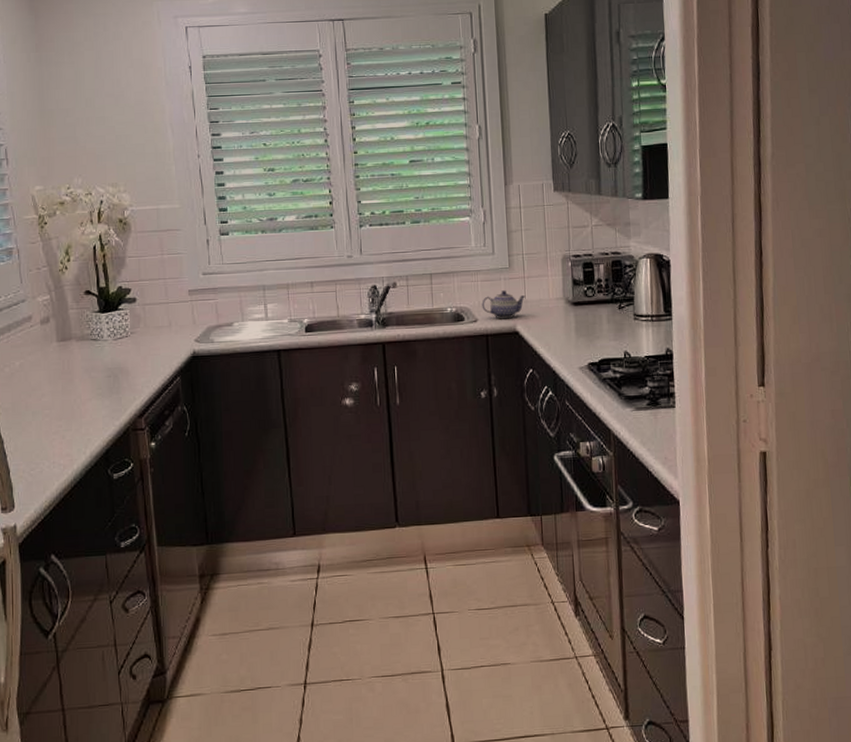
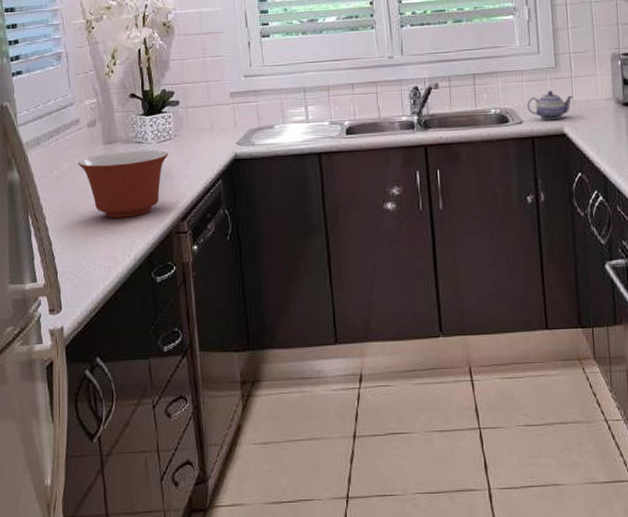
mixing bowl: none [31,346,126,416] -> present [78,149,169,218]

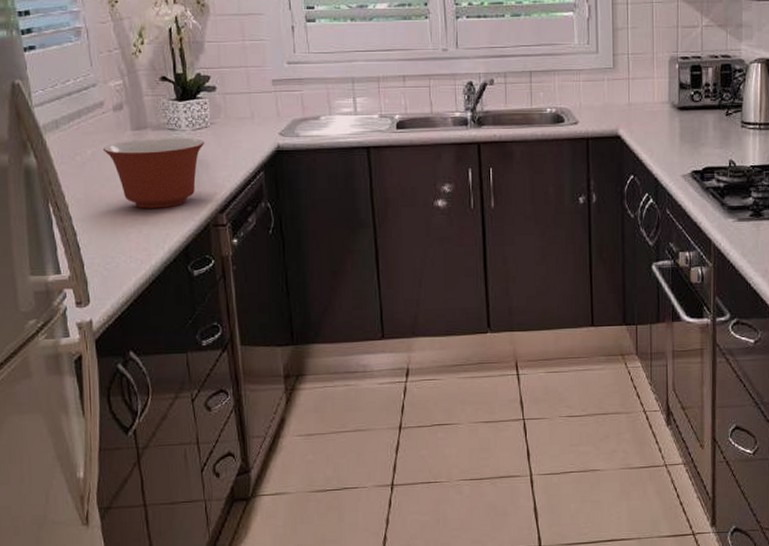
teapot: present [527,91,574,120] -> none [583,92,630,121]

